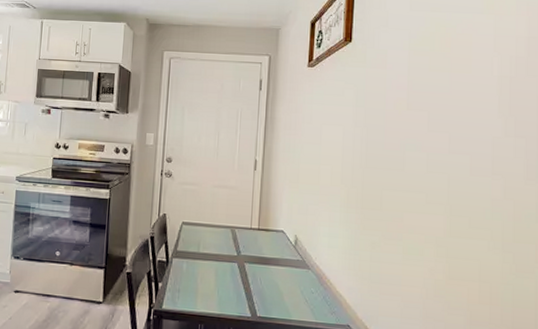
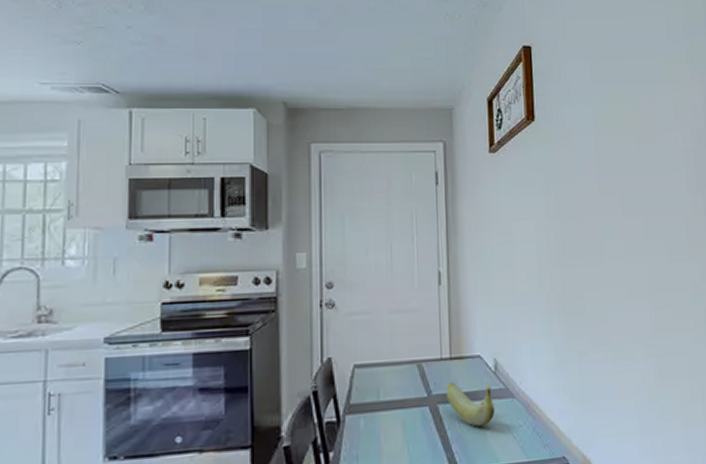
banana: none [253,248,292,287] -> present [446,383,496,427]

